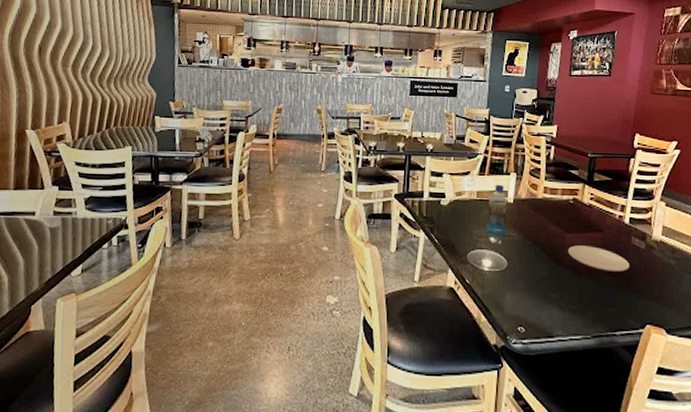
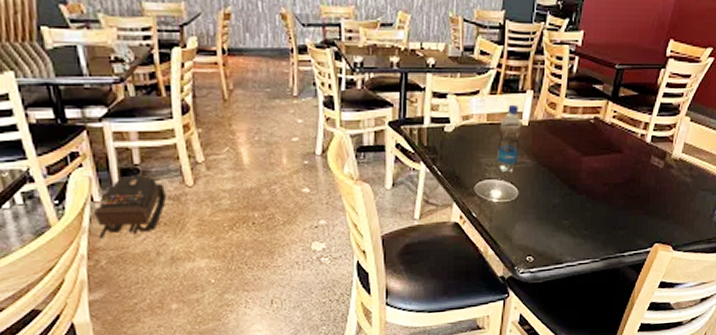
backpack: none [164,227,219,279] -> present [94,174,167,240]
plate: present [568,245,630,272] -> none [584,168,646,194]

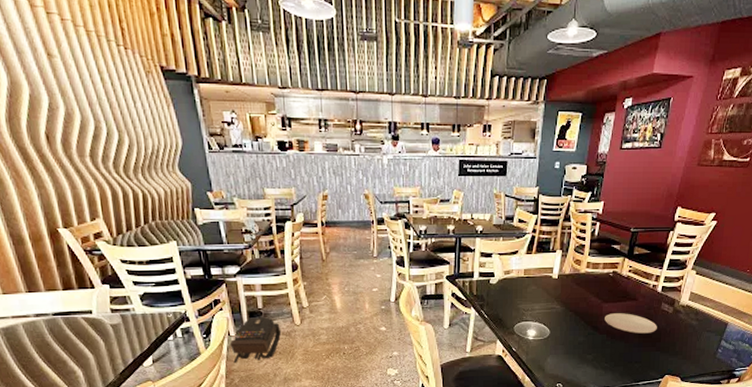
bottle: present [496,104,522,173] -> none [532,261,553,316]
plate: none [584,168,646,194] -> present [605,313,657,334]

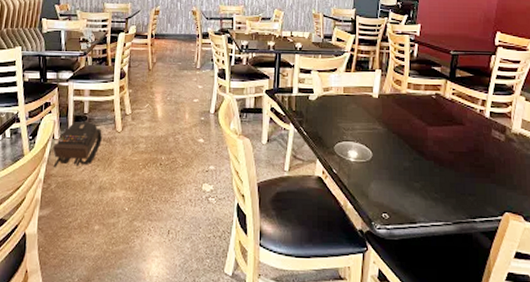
plate: present [605,313,657,334] -> none [430,138,490,163]

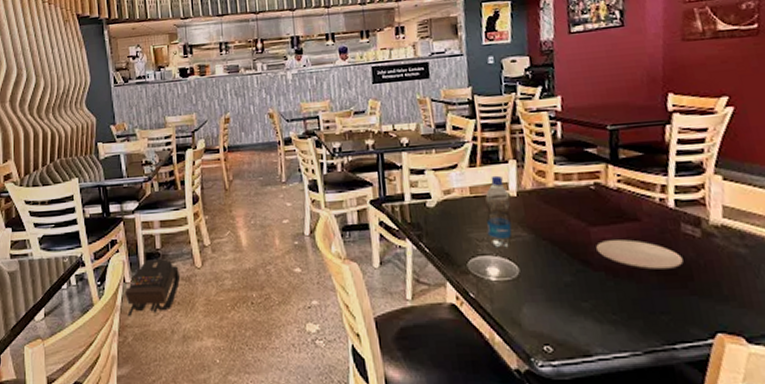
bottle: none [352,80,373,137] -> present [485,175,513,248]
plate: none [430,138,490,163] -> present [596,239,683,270]

